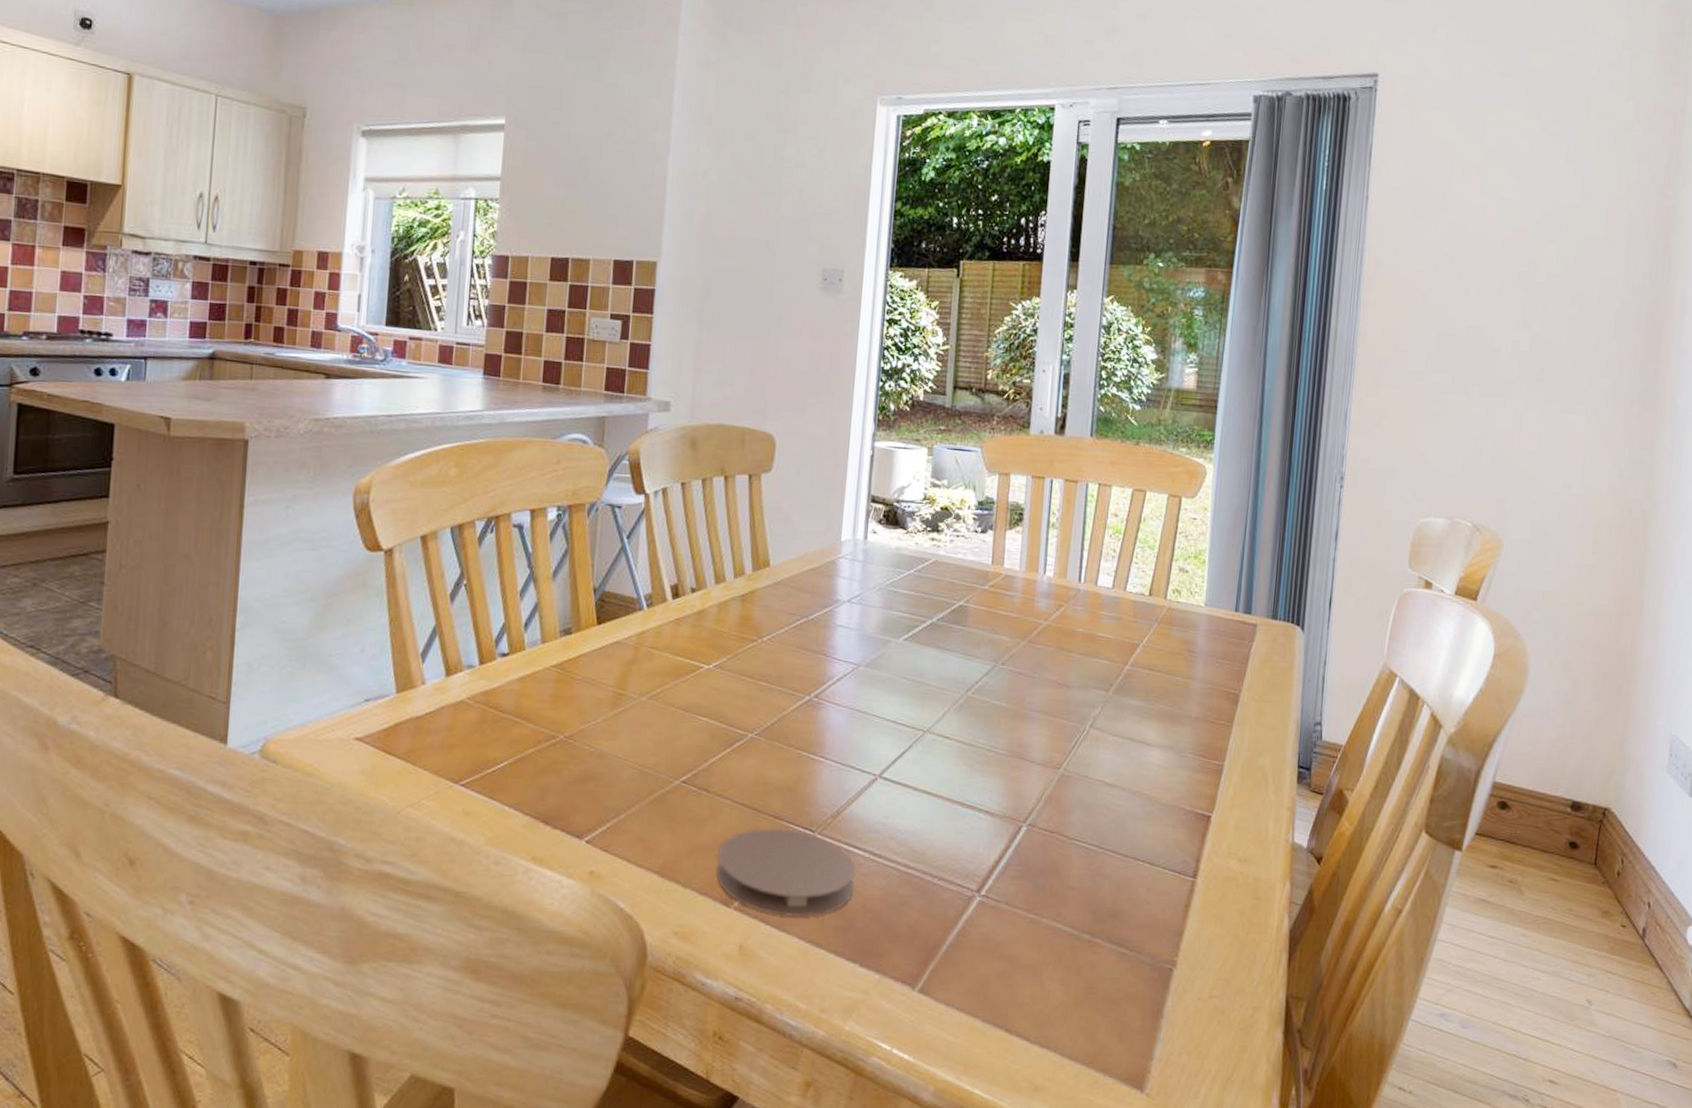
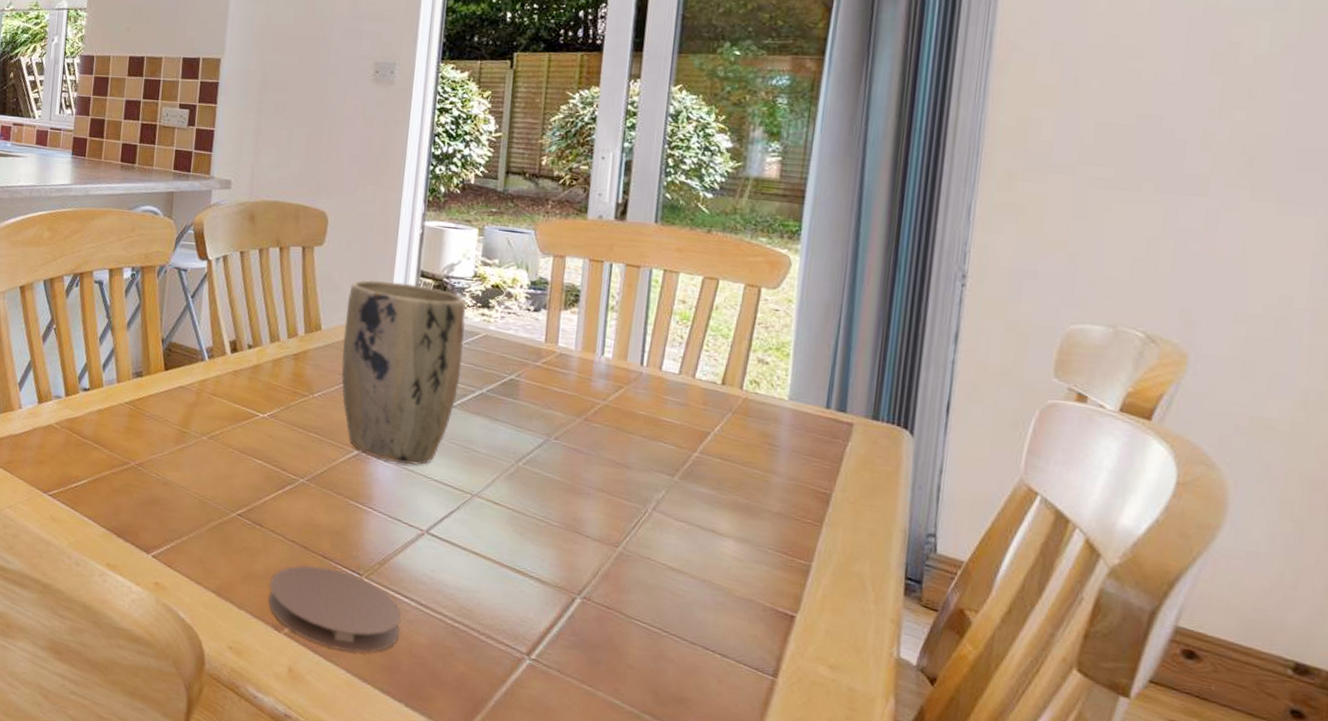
plant pot: none [791,507,917,706] -> present [341,279,466,465]

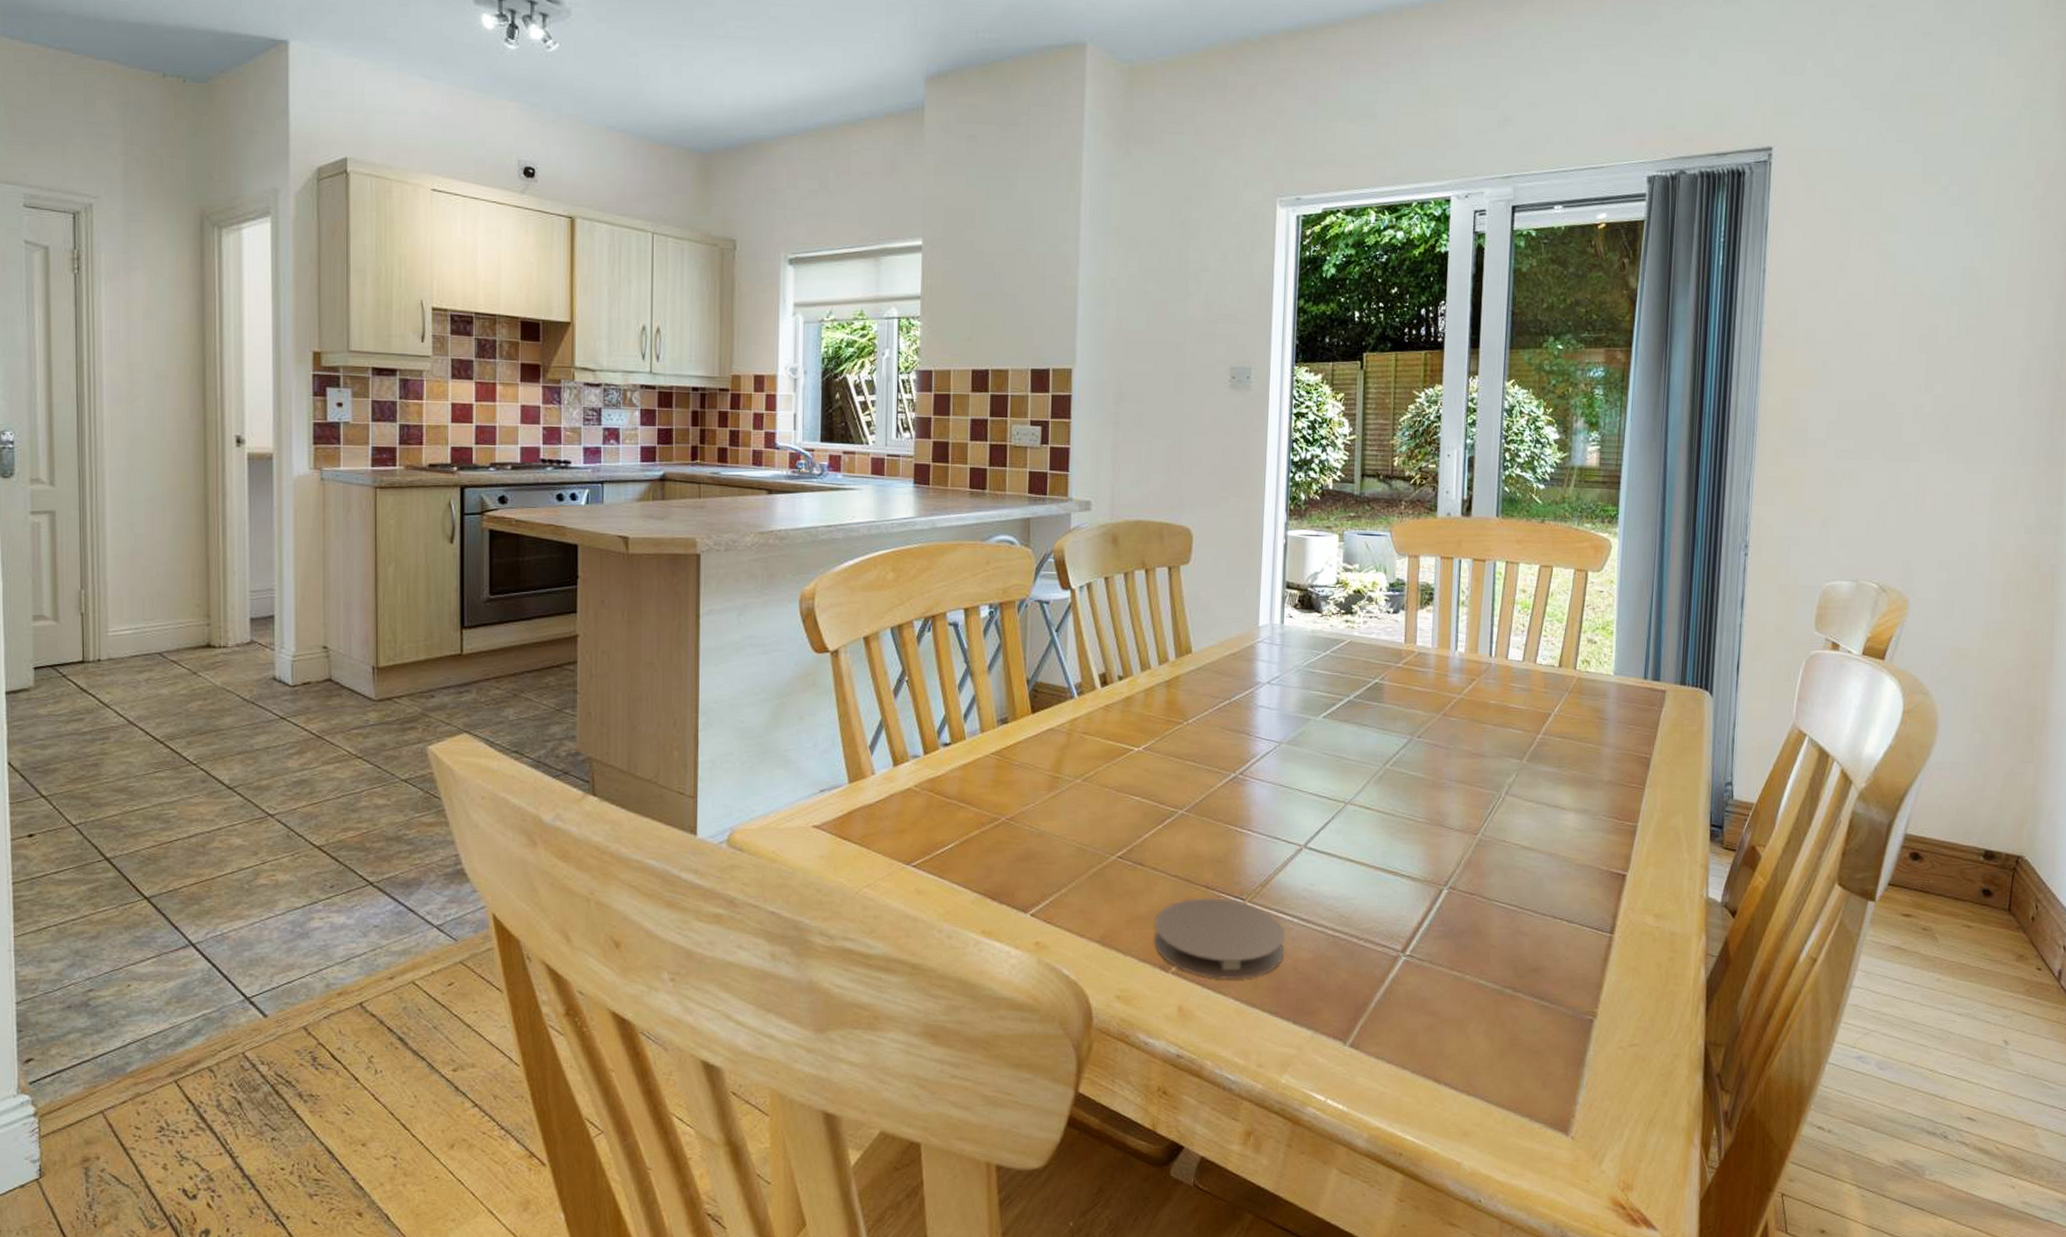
plant pot: present [341,279,466,465] -> none [1213,595,1331,781]

